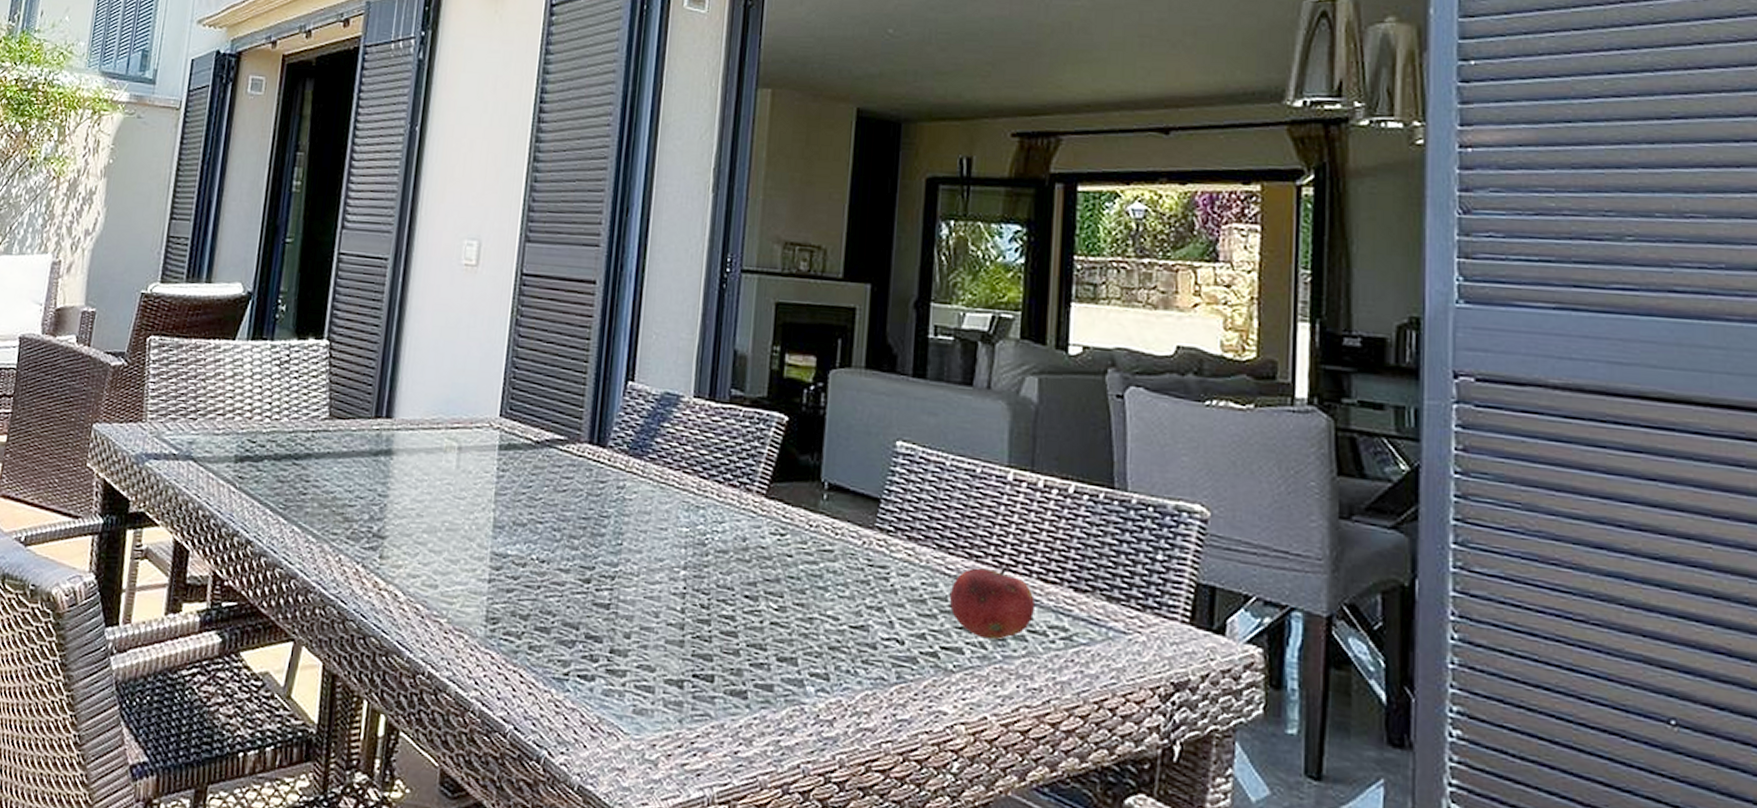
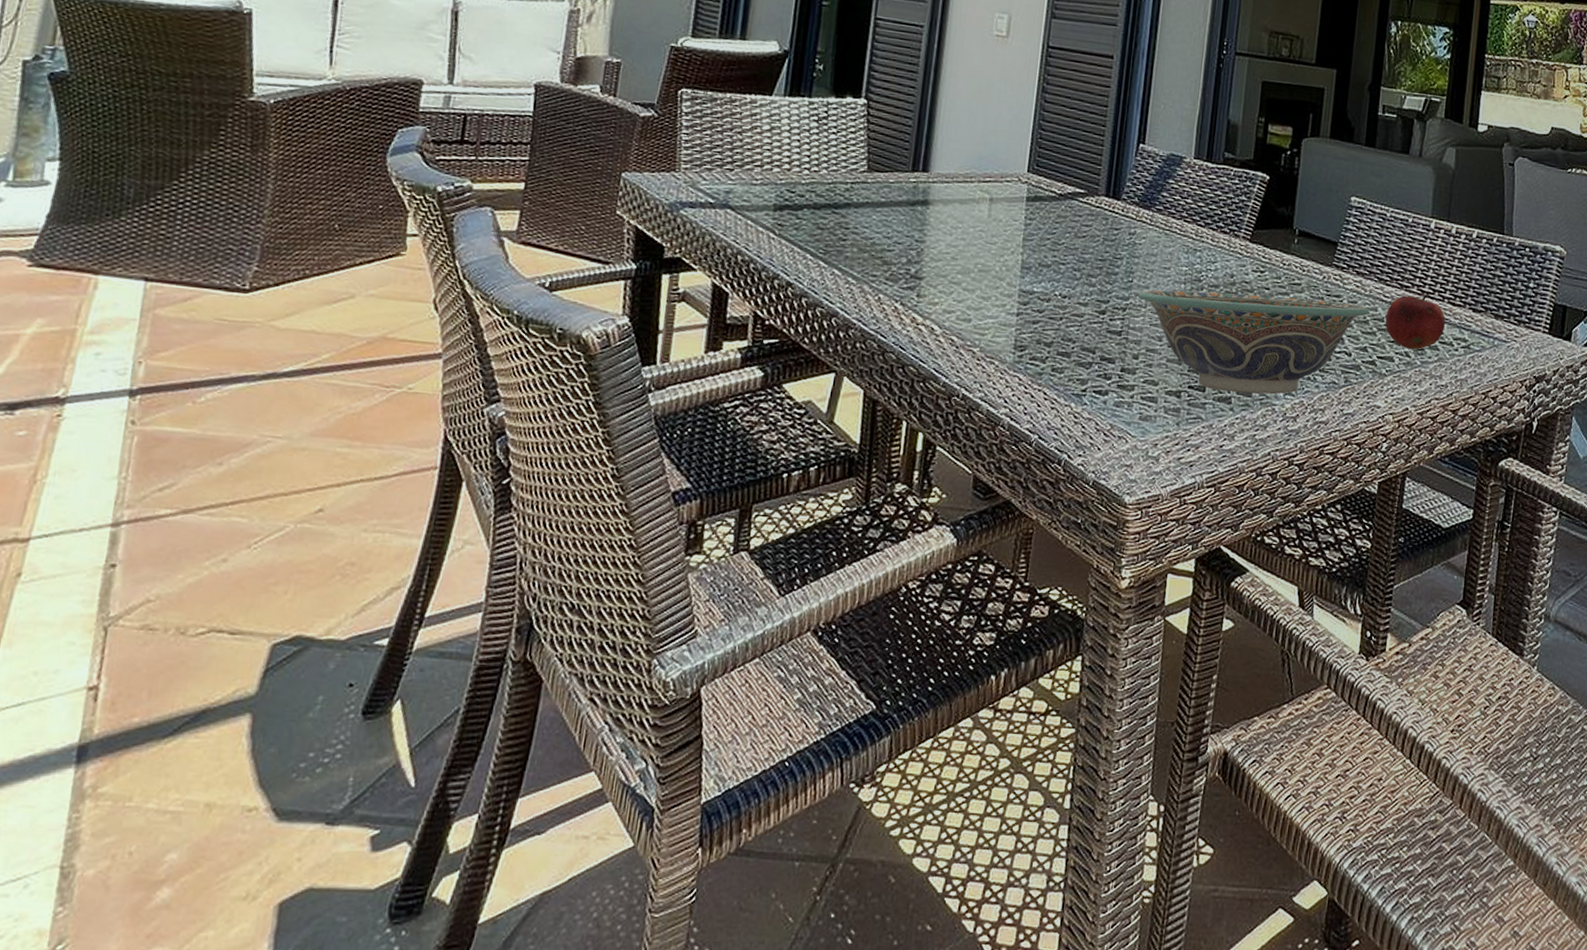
decorative bowl: none [628,555,927,690] -> present [1137,290,1369,395]

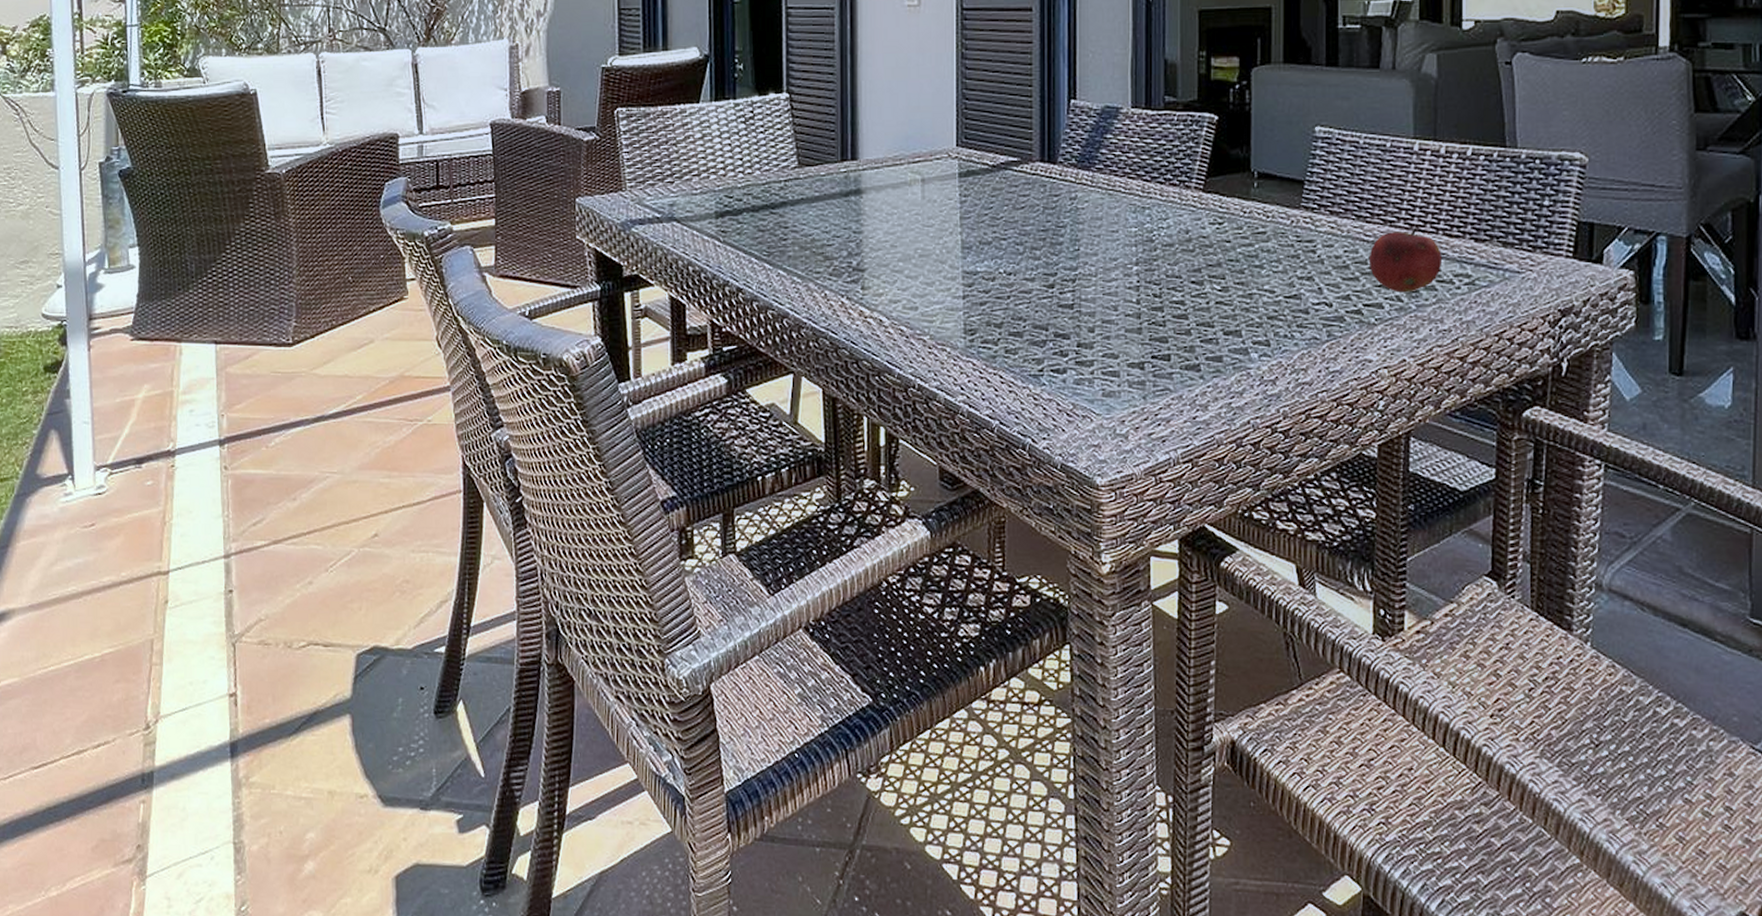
decorative bowl: present [1137,290,1369,395] -> none [1086,247,1349,359]

